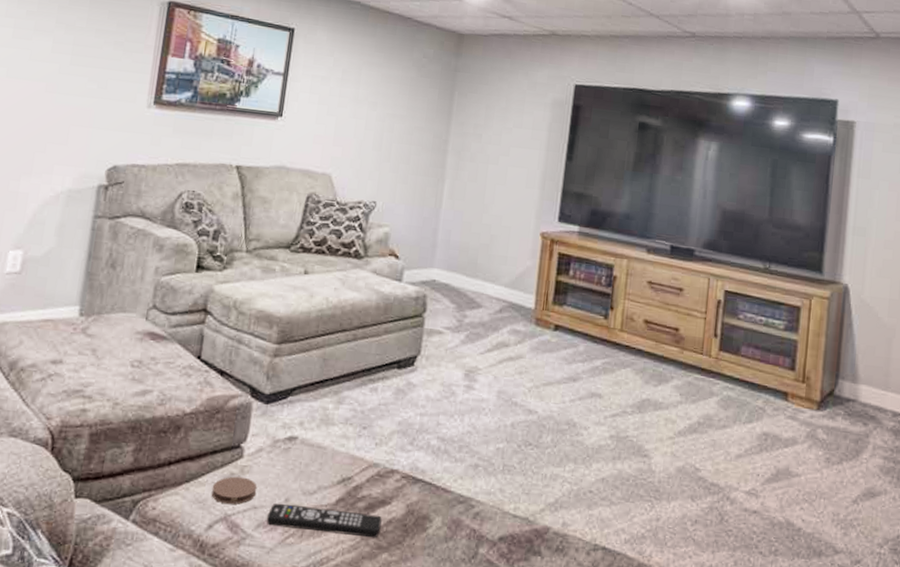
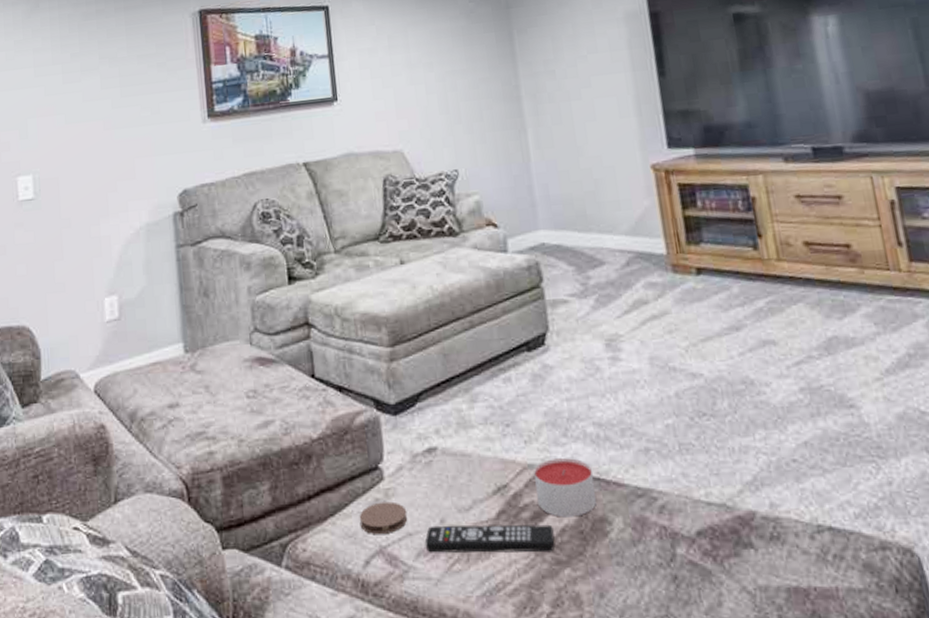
candle: none [374,461,428,512] -> present [534,458,596,517]

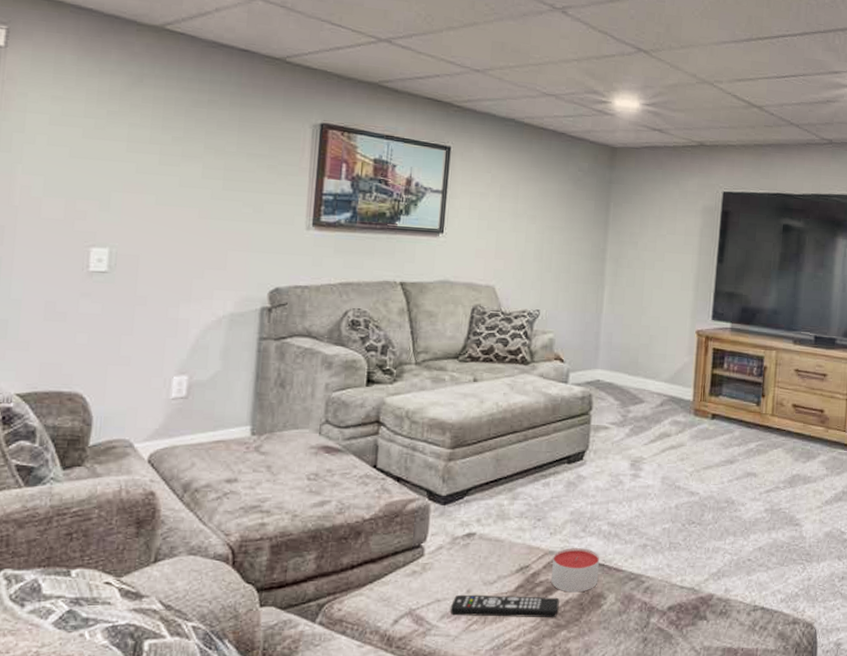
coaster: present [359,501,408,534] -> none [395,574,440,599]

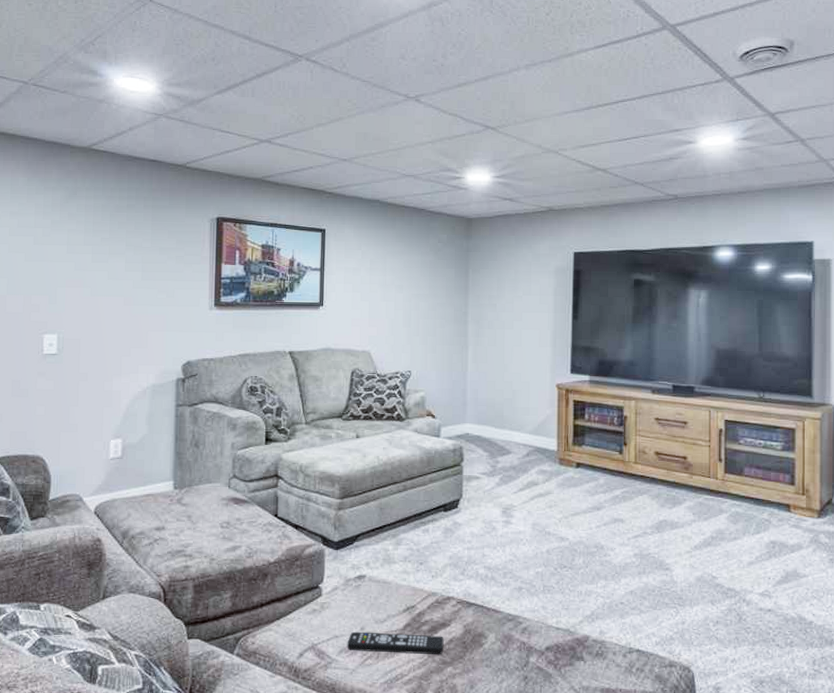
candle: present [551,548,600,593] -> none [436,590,479,632]

